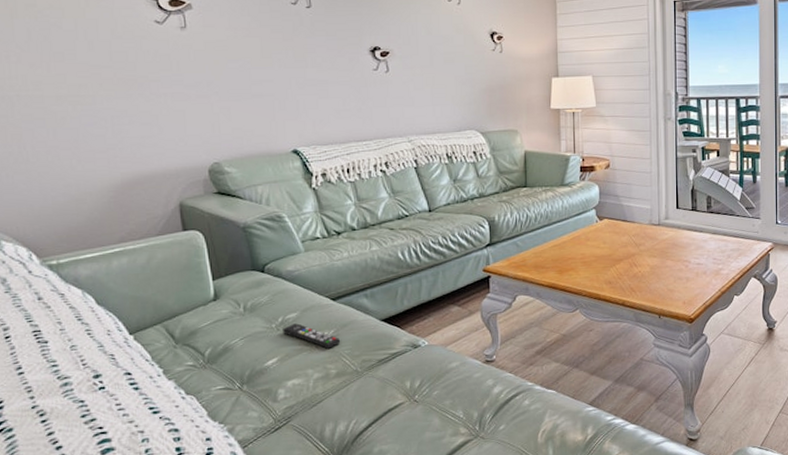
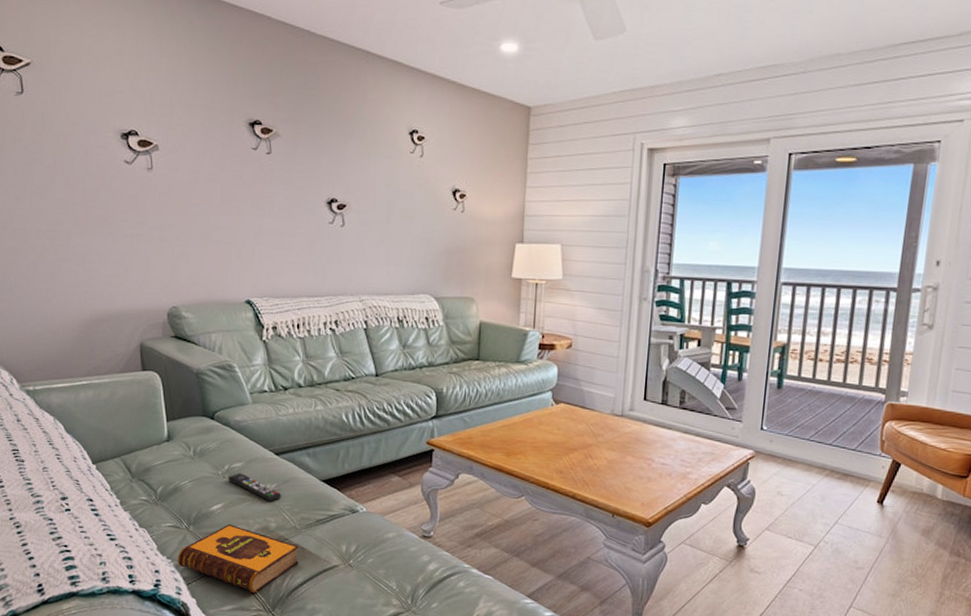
hardback book: none [231,377,363,446] -> present [177,524,299,594]

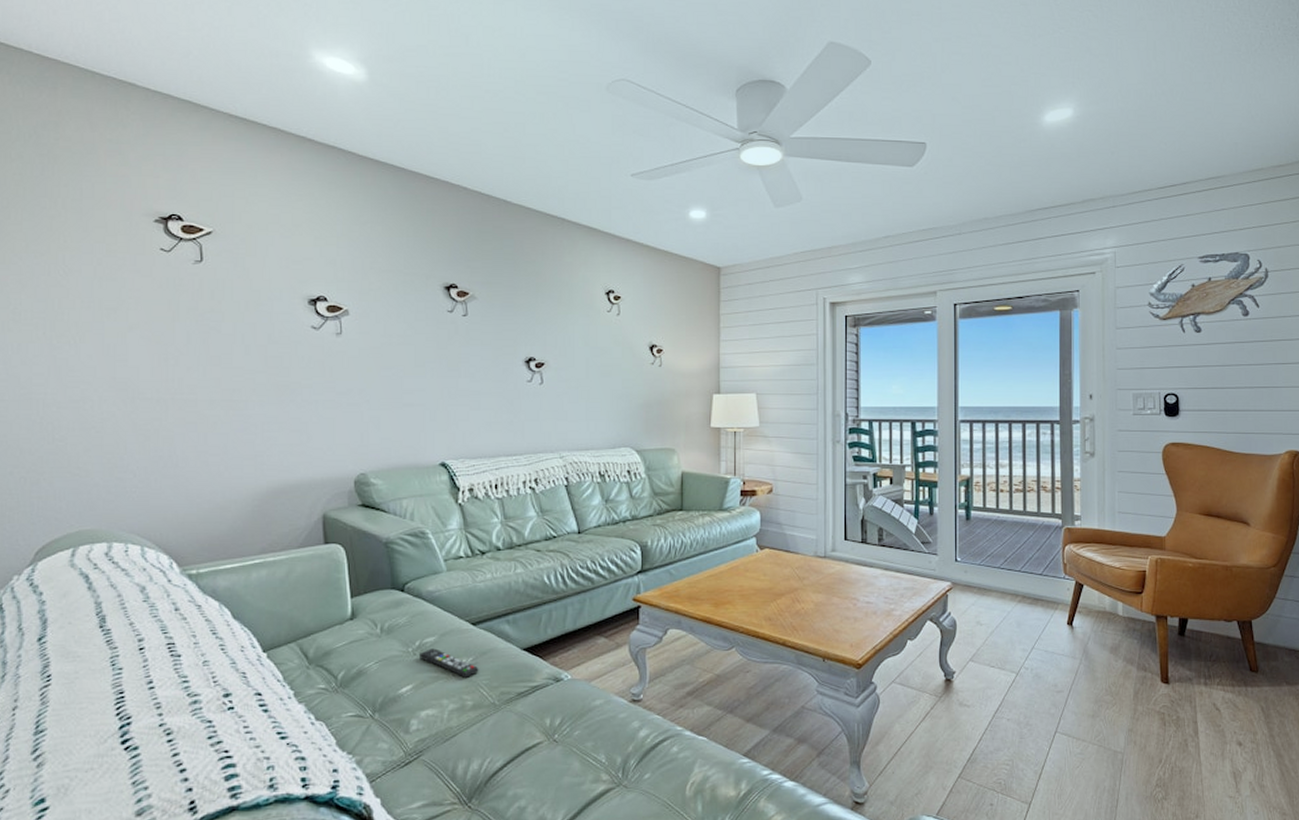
hardback book: present [177,524,299,594] -> none [360,707,498,785]

